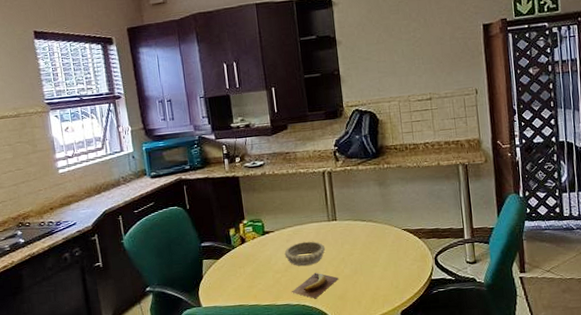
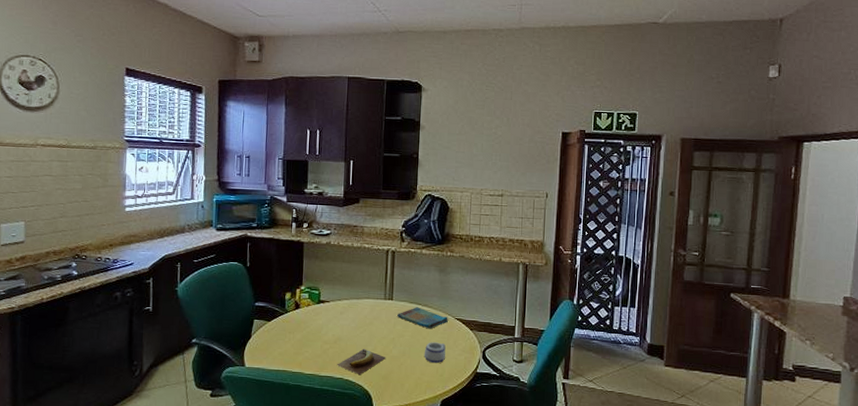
decorative bowl: present [284,241,326,267] -> none [336,316,378,341]
dish towel: none [343,223,396,244] -> present [397,307,449,329]
mug: none [376,255,398,277] -> present [424,342,446,364]

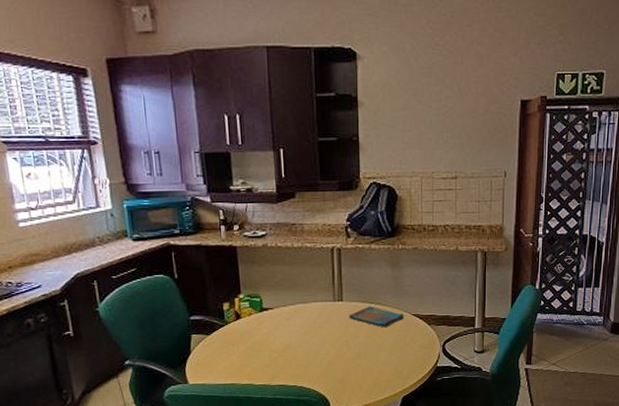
banana: present [336,348,386,375] -> none [288,353,341,381]
mug: present [424,342,446,364] -> none [380,340,403,362]

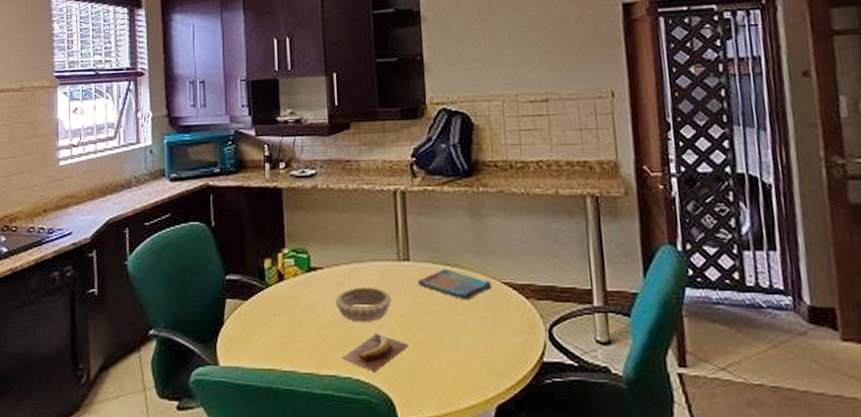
decorative bowl: none [283,321,329,347] -> present [335,287,392,323]
banana: none [288,353,341,381] -> present [341,333,409,373]

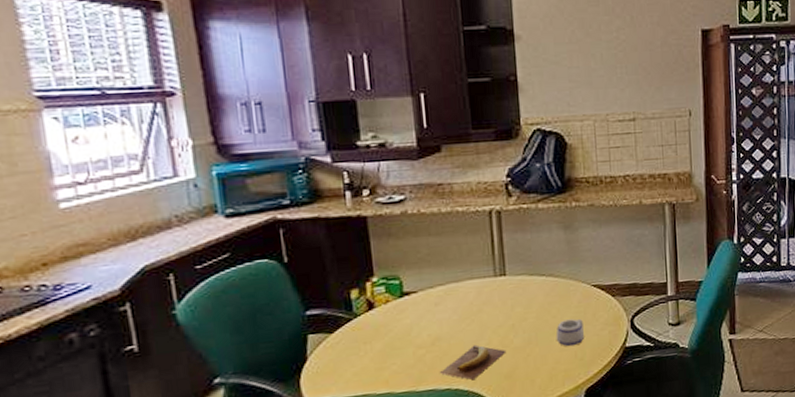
decorative bowl: present [335,287,392,323] -> none [431,303,490,338]
dish towel: present [418,269,493,300] -> none [514,279,584,305]
mug: none [462,319,494,351] -> present [555,319,584,347]

